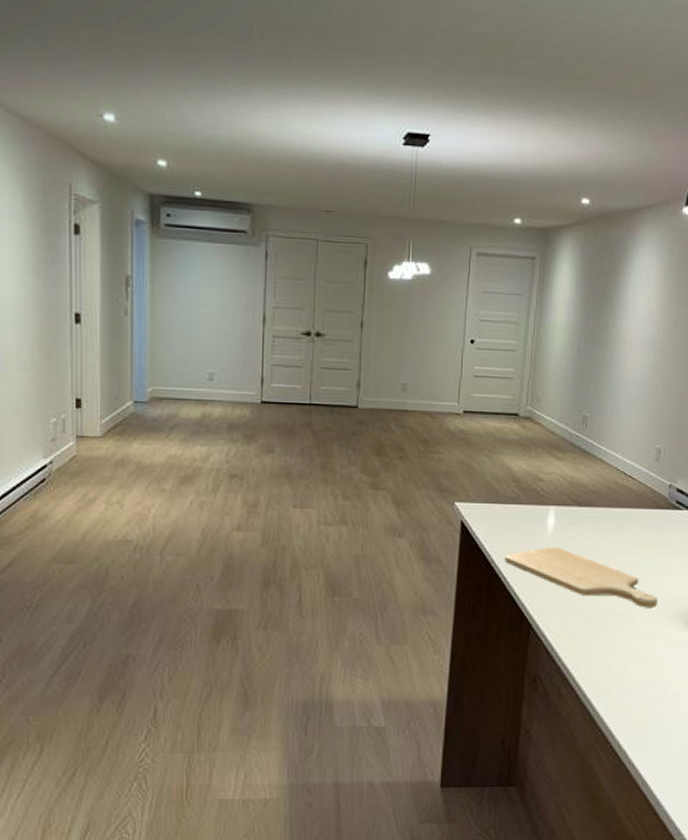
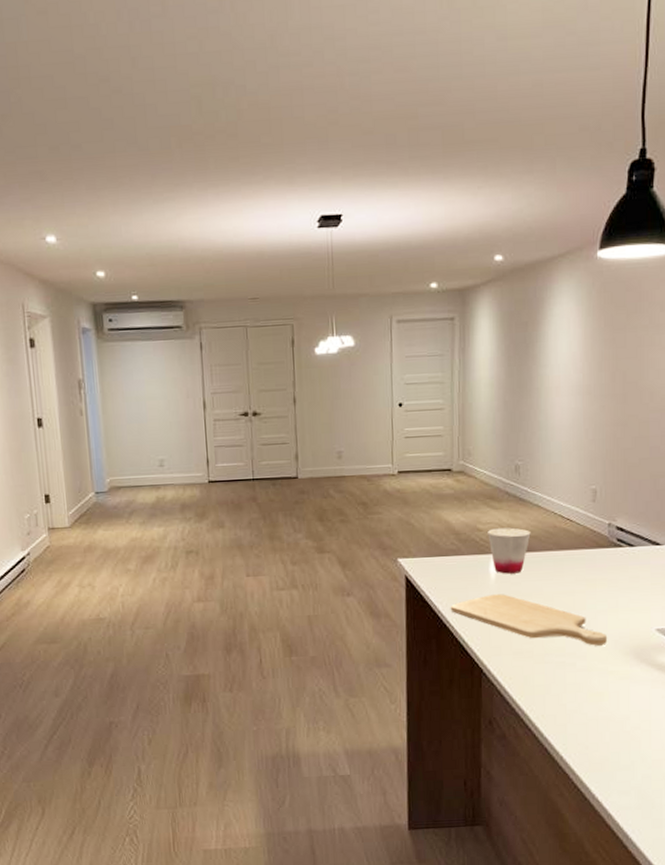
cup: none [549,479,592,528] -> present [488,527,531,574]

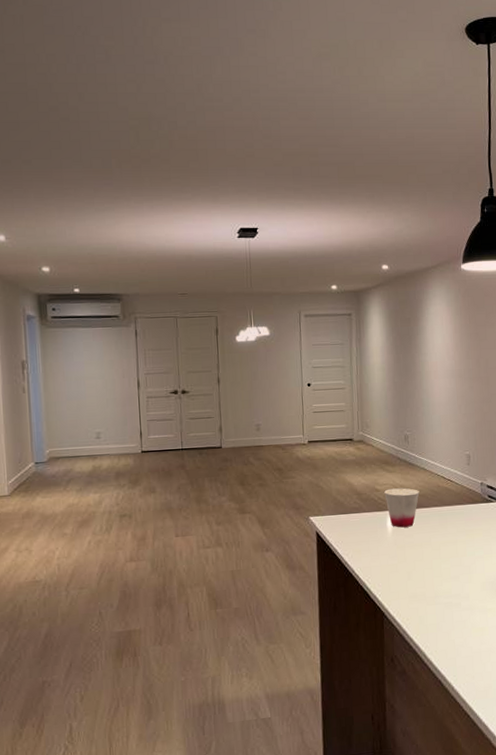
chopping board: present [450,594,608,646] -> none [355,545,485,588]

